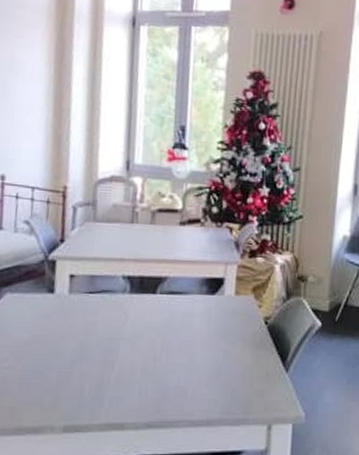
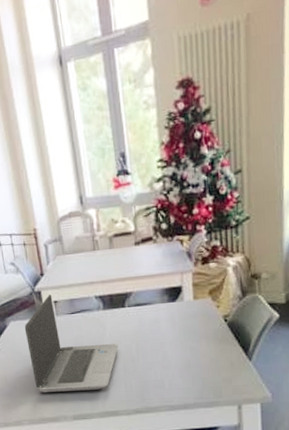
laptop computer: none [20,266,141,393] -> present [24,295,119,393]

